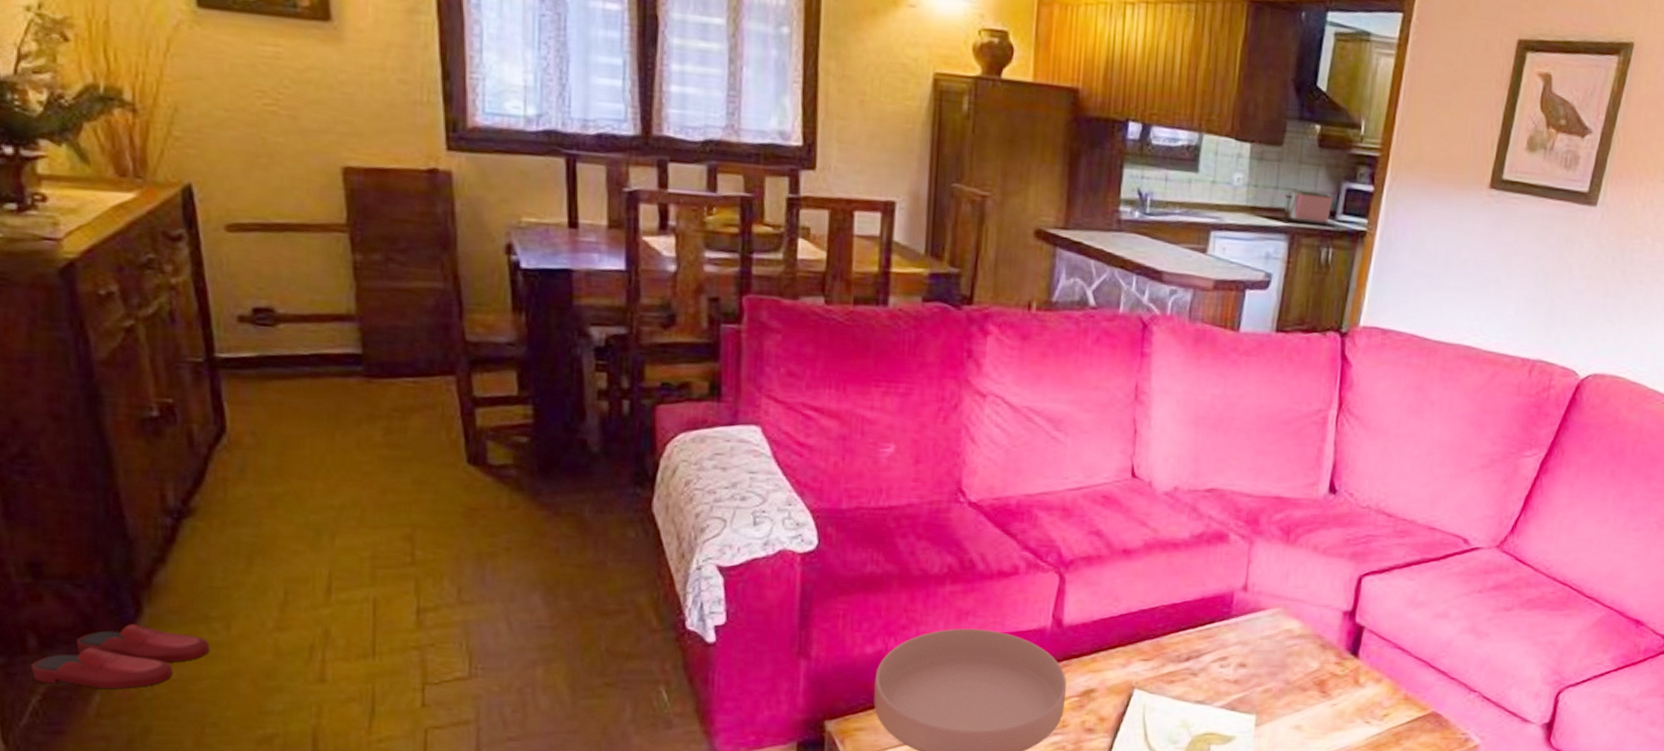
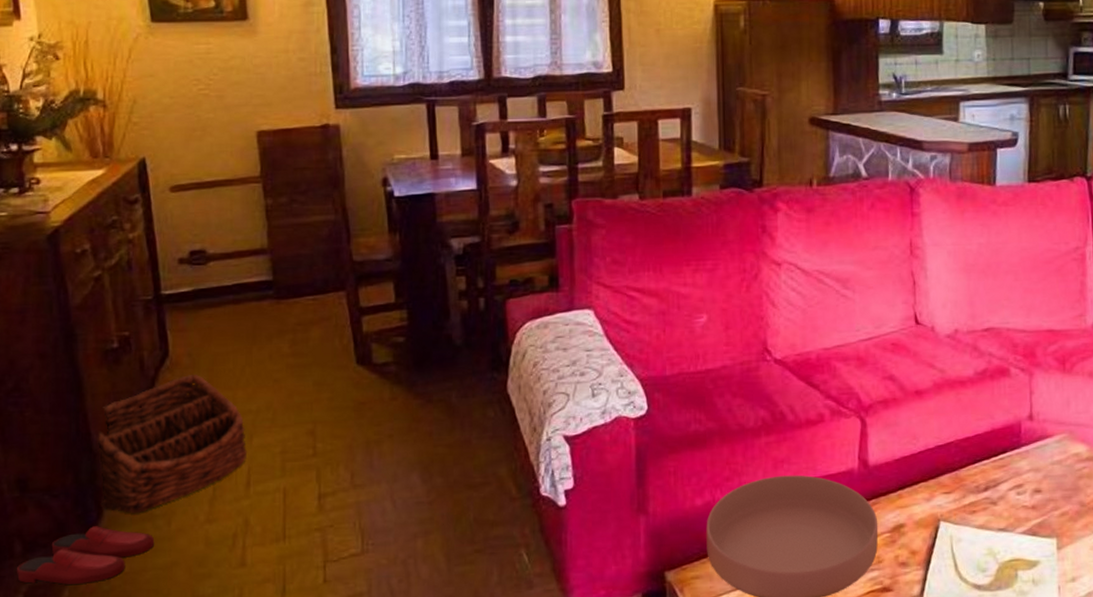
basket: none [133,457,328,613] -> present [97,375,248,513]
toaster: present [1284,188,1333,227] -> none [1021,58,1063,87]

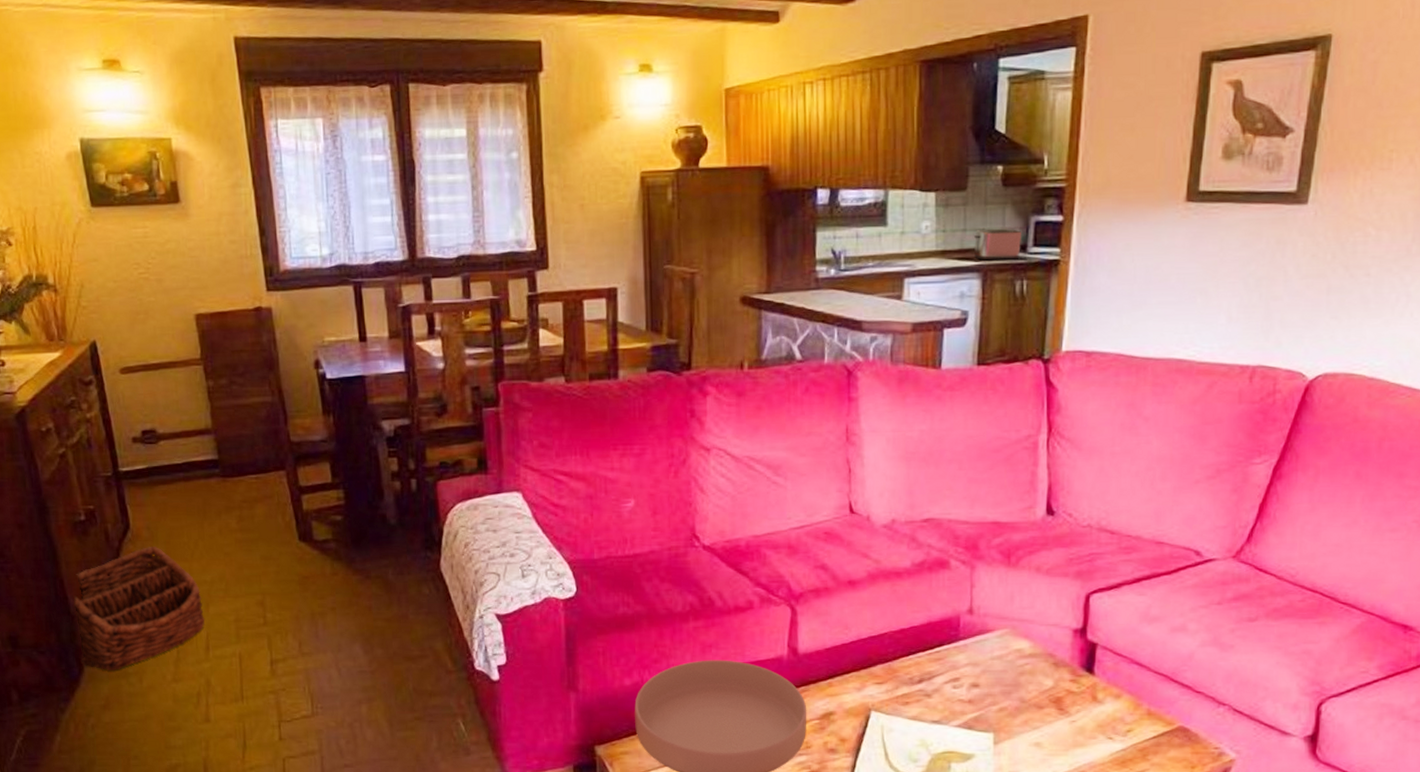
slippers: present [17,525,155,585] -> none [16,679,130,731]
toaster: none [1021,58,1063,87] -> present [974,228,1022,261]

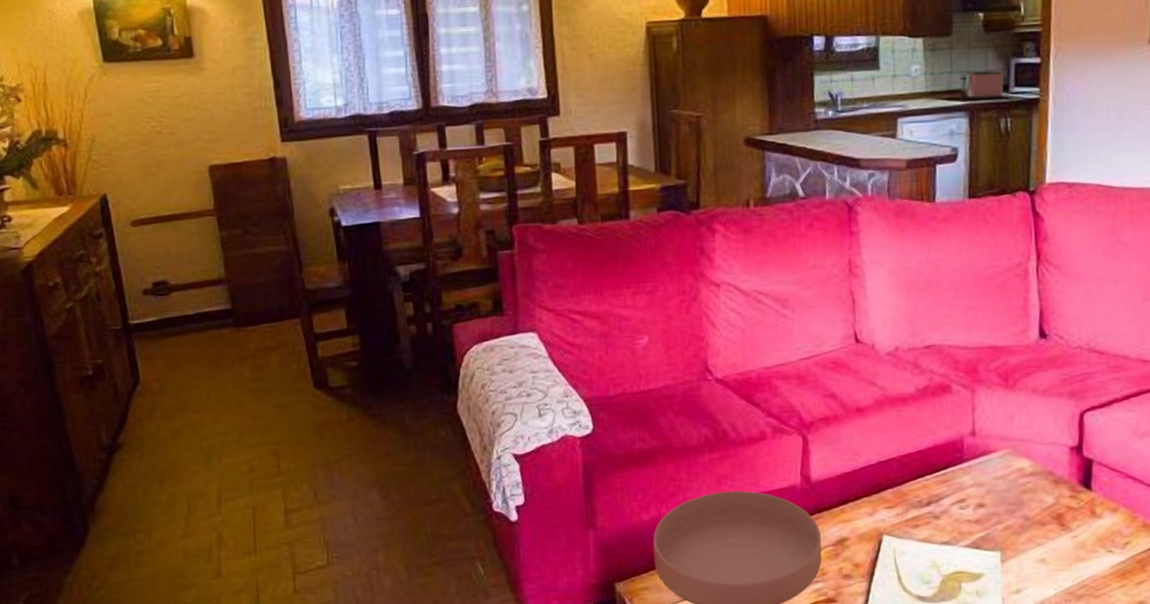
basket: present [73,547,205,670] -> none [79,399,217,529]

